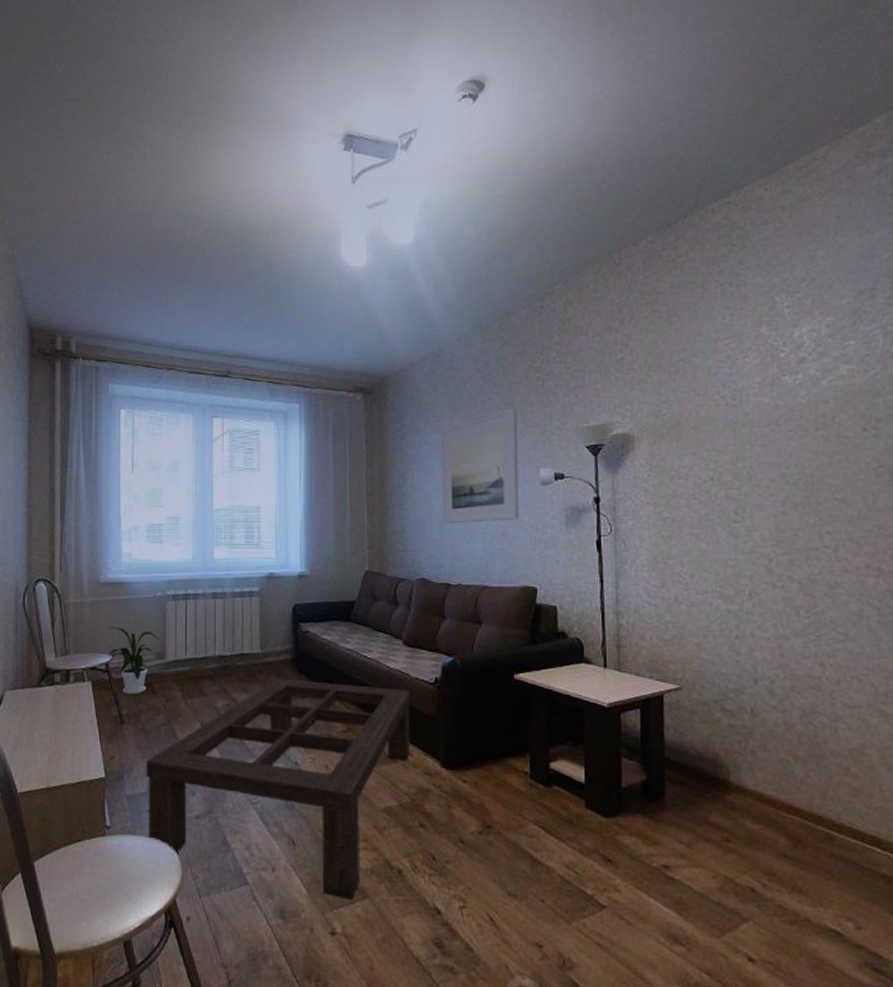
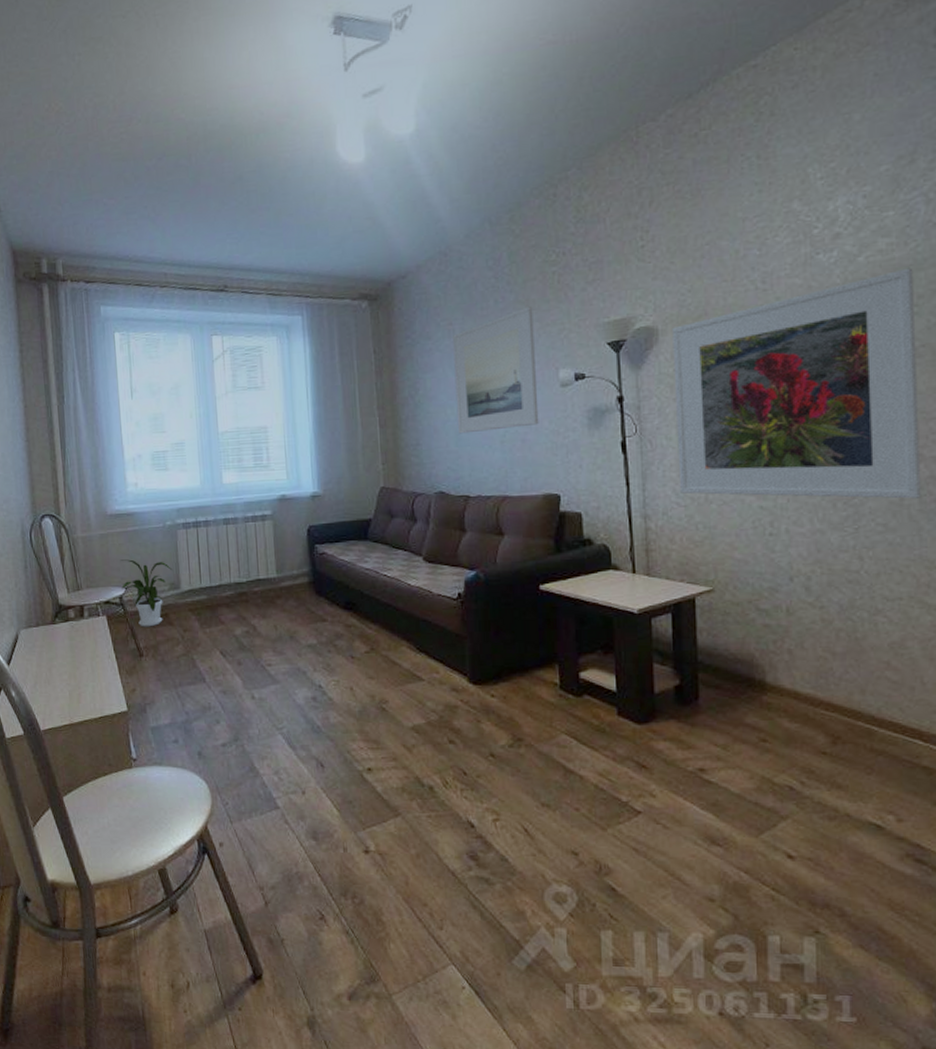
coffee table: present [145,679,411,900] -> none [167,602,435,818]
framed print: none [648,393,880,610] -> present [672,268,922,499]

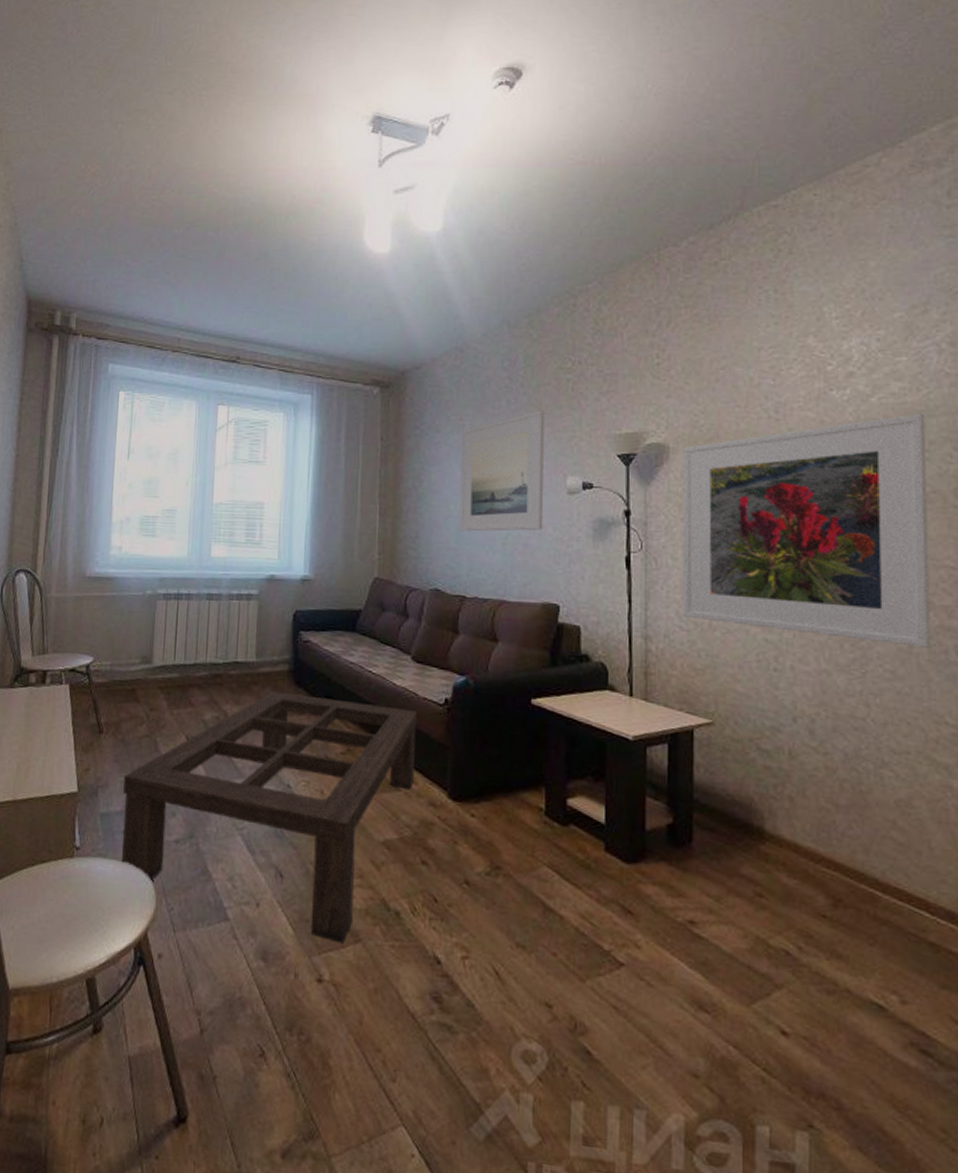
house plant: present [121,559,173,627] -> none [90,626,147,702]
coffee table: none [167,602,435,818] -> present [122,691,418,944]

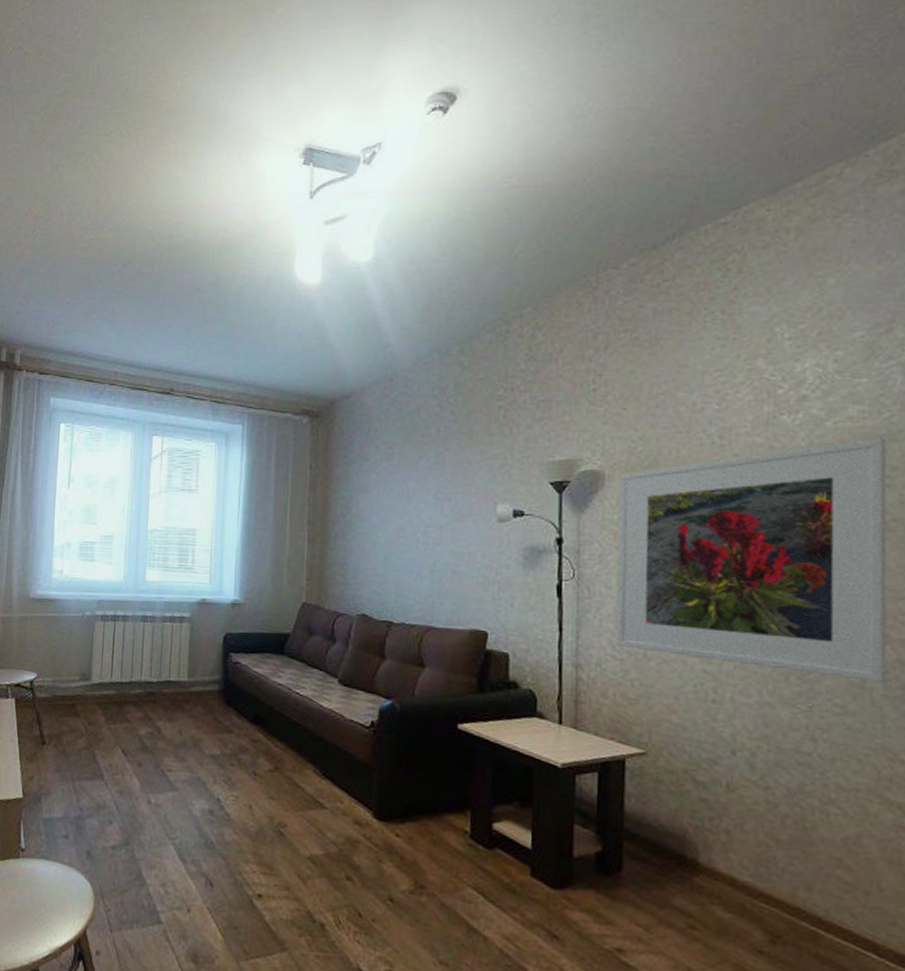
coffee table: present [122,691,418,944] -> none [63,710,344,951]
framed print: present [459,410,545,532] -> none [386,438,475,559]

